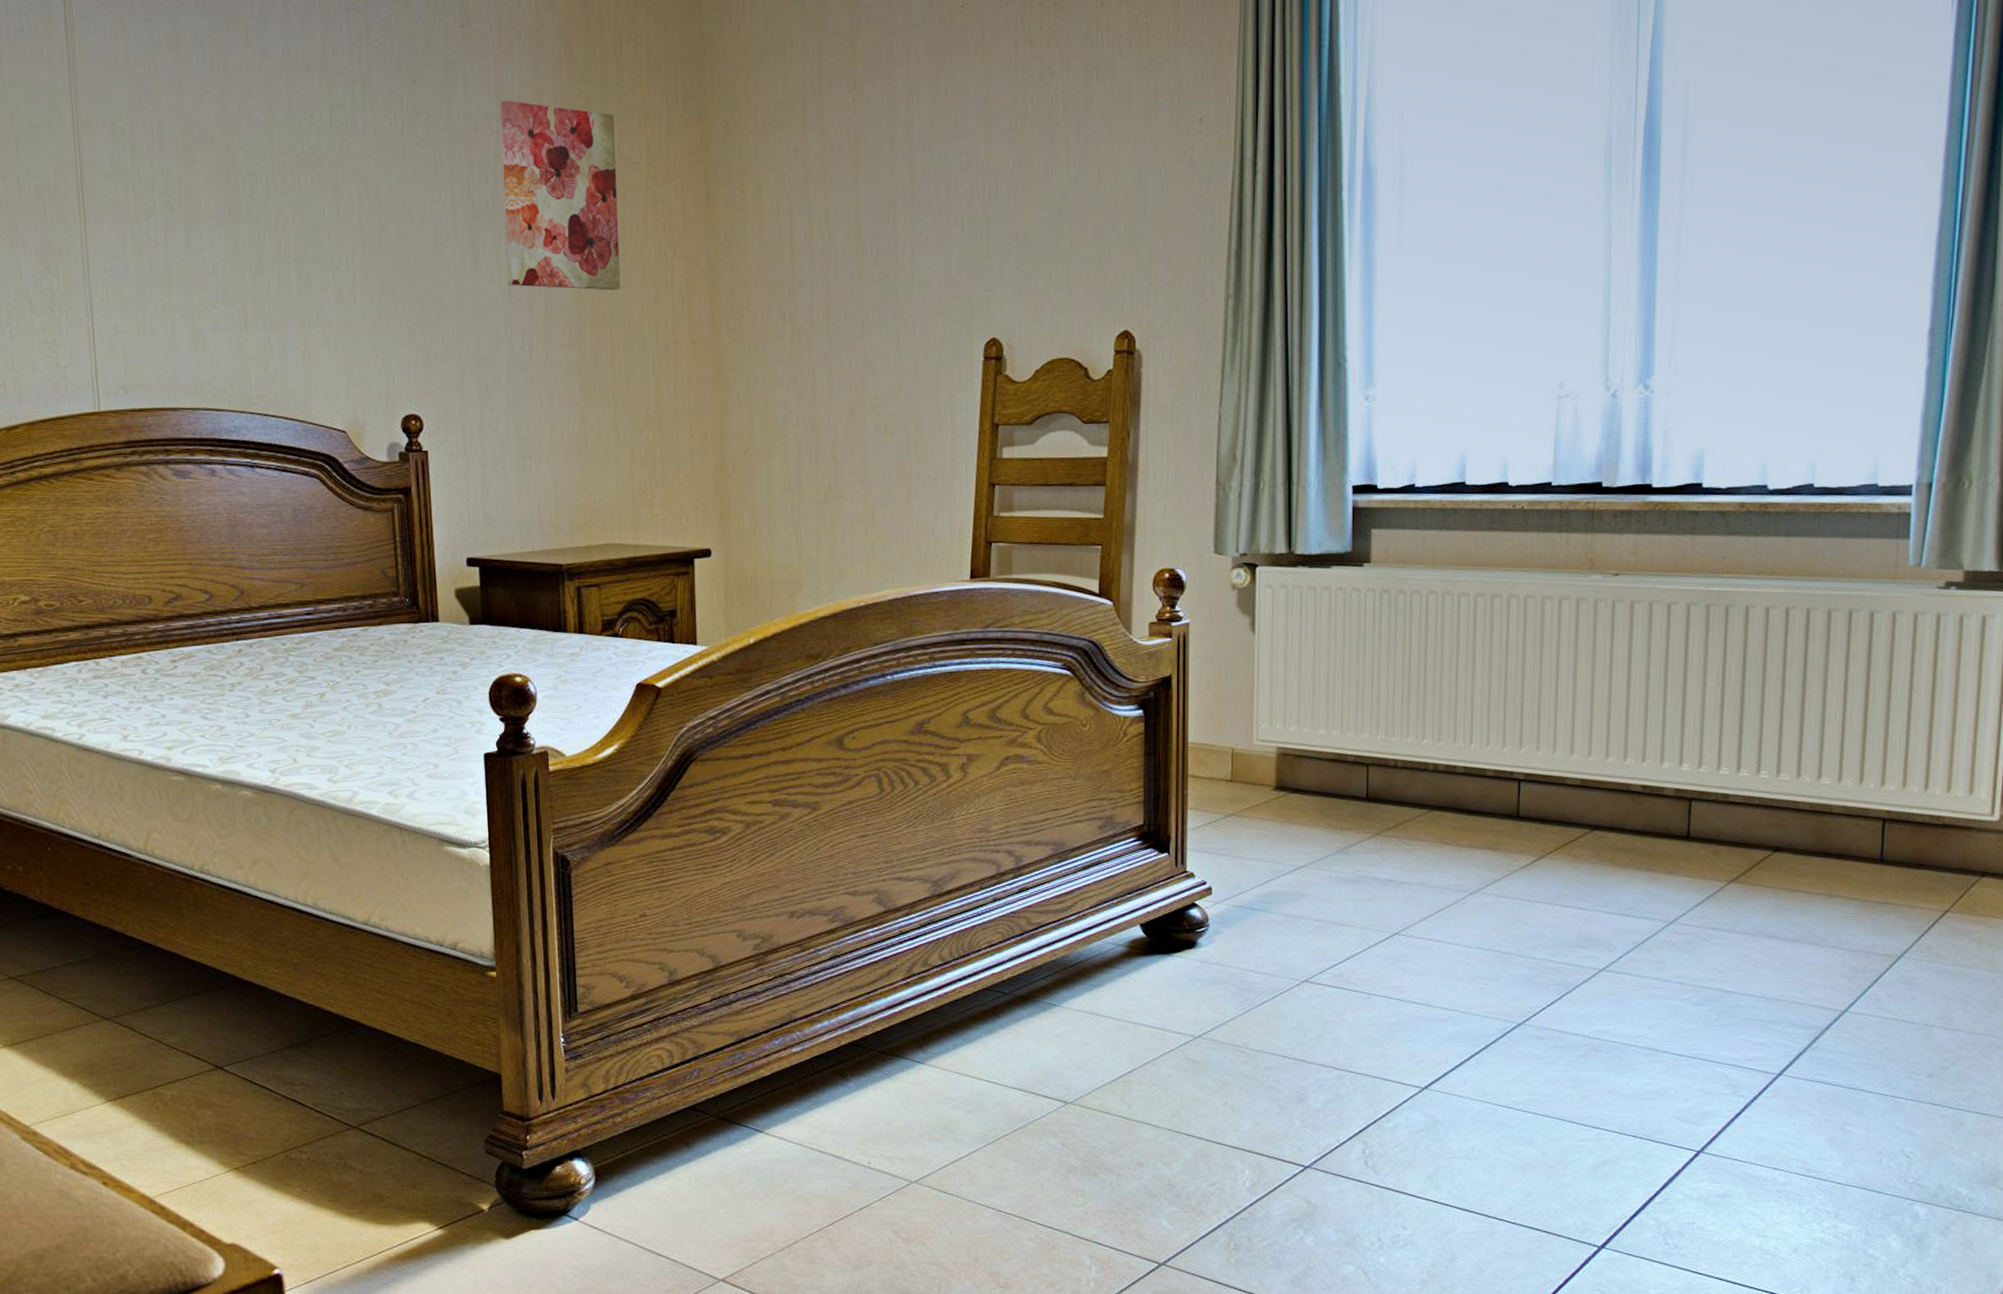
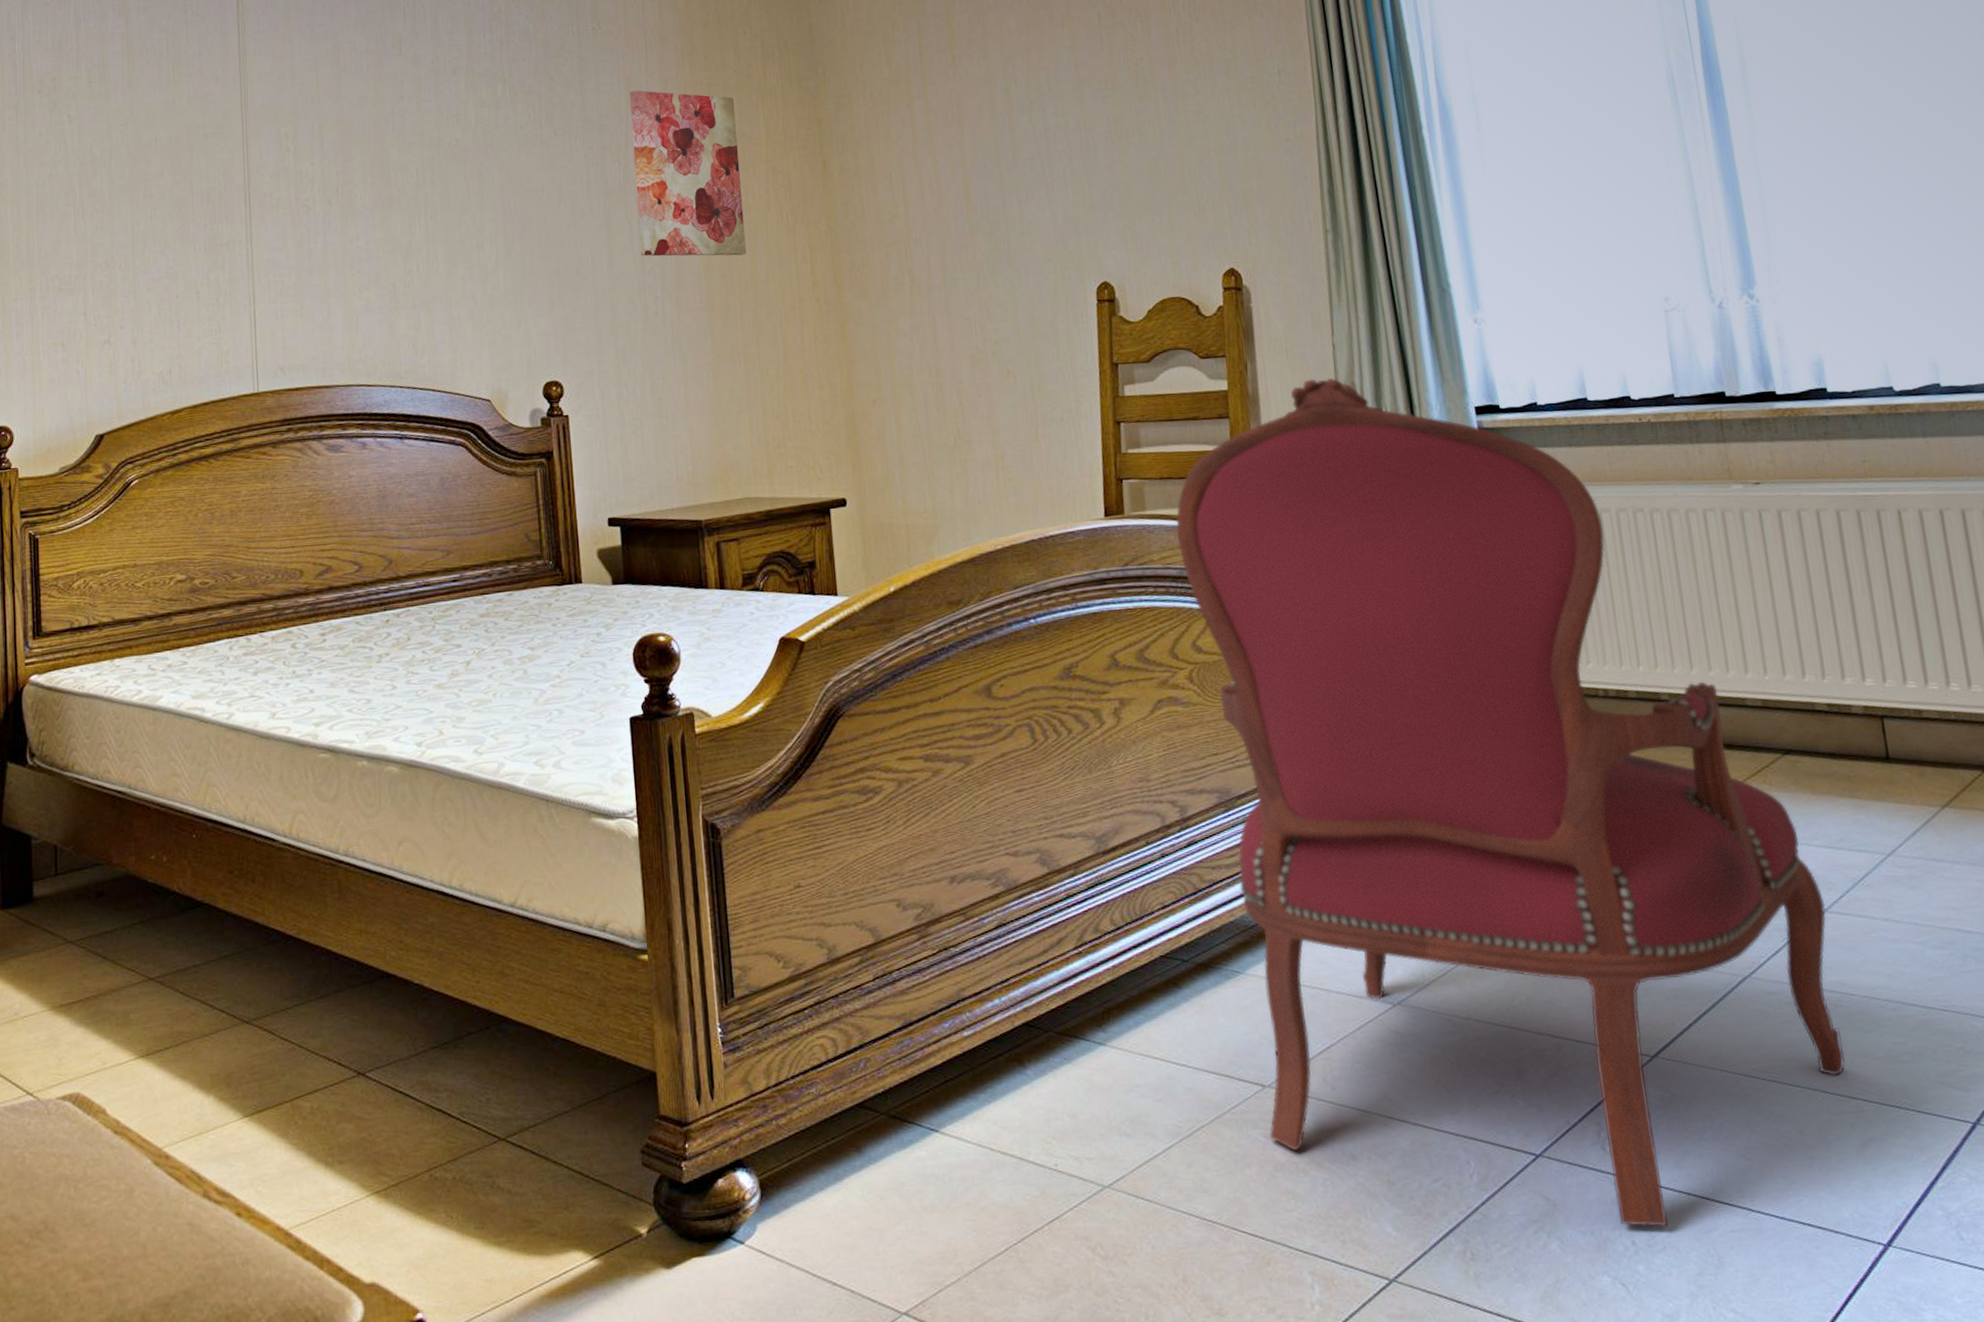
armchair: none [1040,449,1604,1228] -> present [1175,377,1846,1228]

